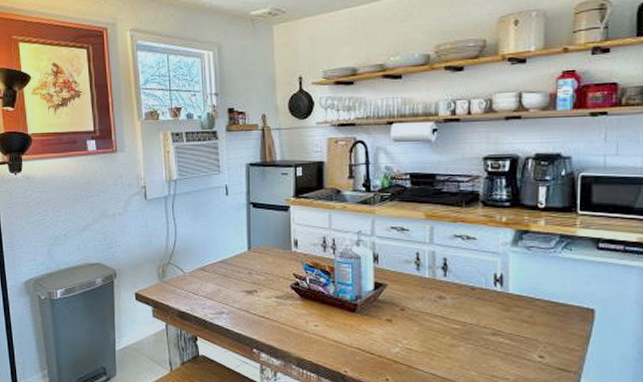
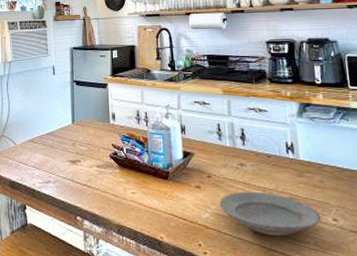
plate: none [412,326,525,373] -> present [219,191,321,237]

